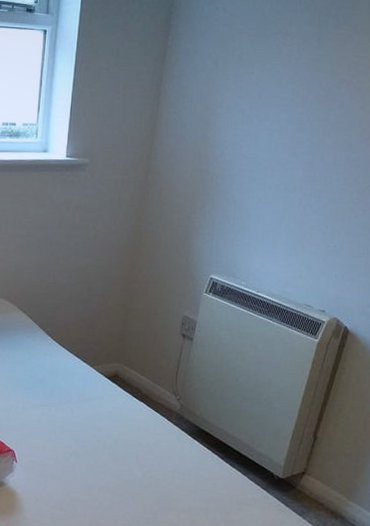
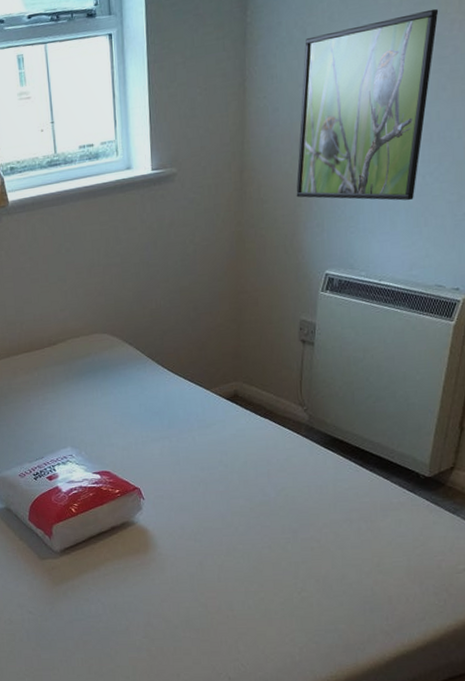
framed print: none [193,67,331,226] -> present [296,8,439,201]

